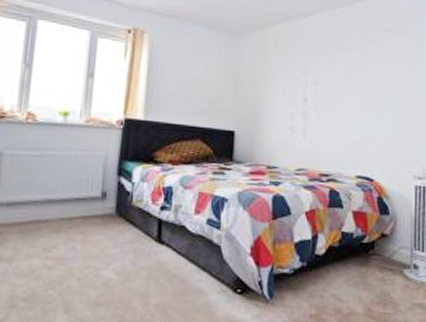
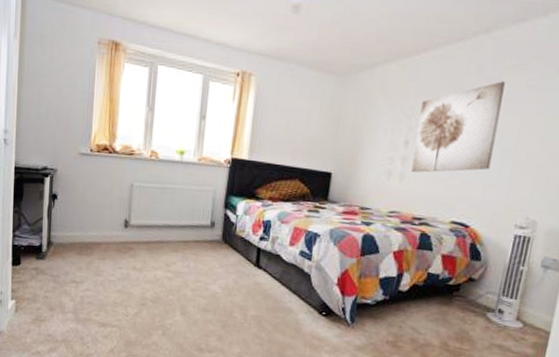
wall art: none [313,42,384,128] -> present [412,81,505,173]

